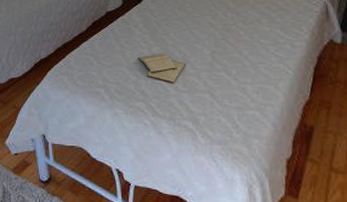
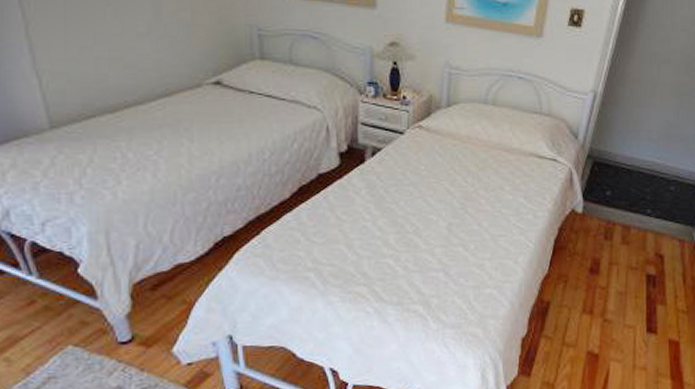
diary: present [138,54,186,84] -> none [359,227,418,263]

